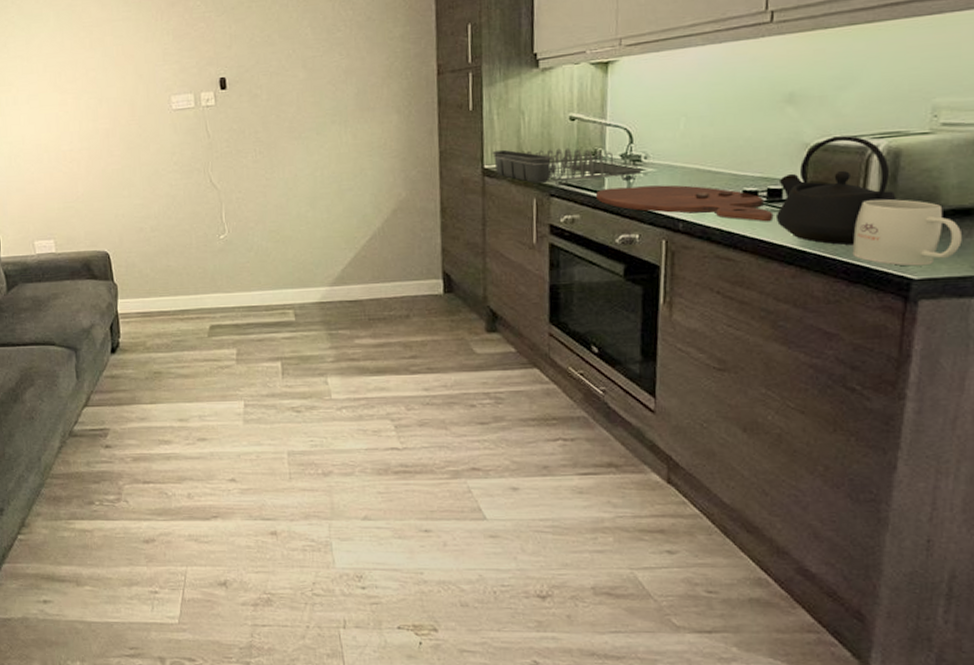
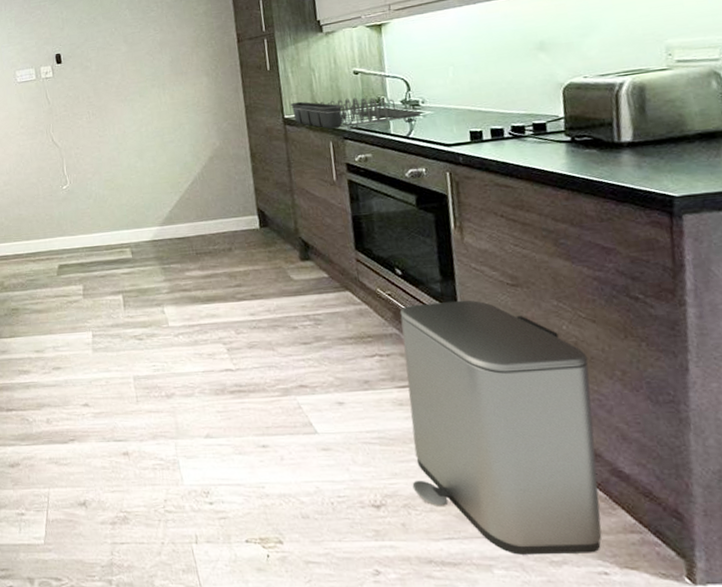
pedal bin: none [583,383,790,651] -> present [399,300,602,555]
cutting board: present [596,185,774,222] -> none [384,124,542,153]
kettle: present [775,136,897,246] -> none [541,75,648,169]
mug: present [852,198,962,267] -> none [614,127,713,186]

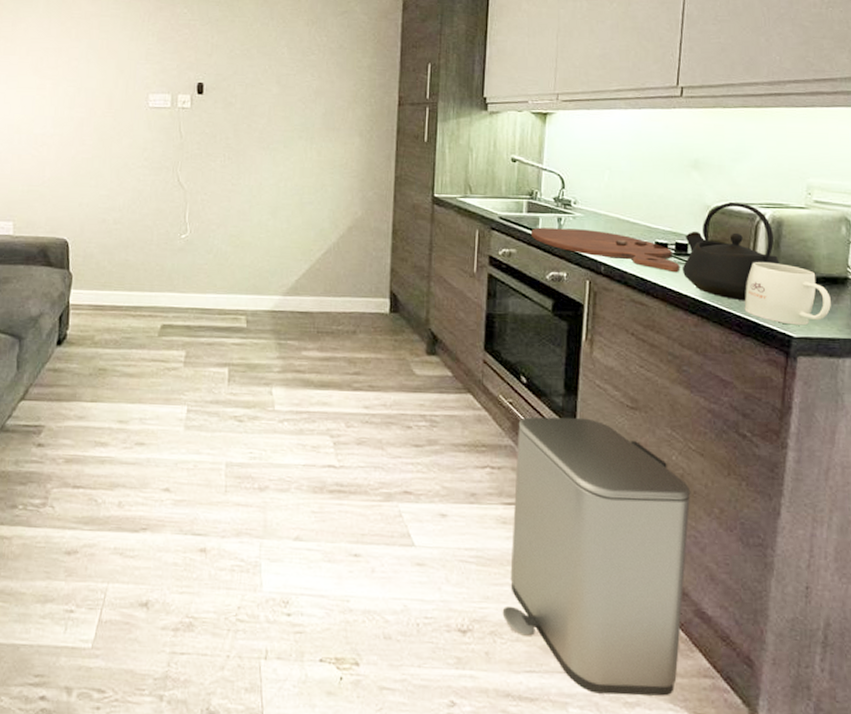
dish rack: present [290,97,421,130] -> none [442,181,572,222]
cutting board: none [384,124,542,153] -> present [531,227,680,273]
kettle: none [541,75,648,169] -> present [682,202,780,301]
mug: none [614,127,713,186] -> present [744,261,831,326]

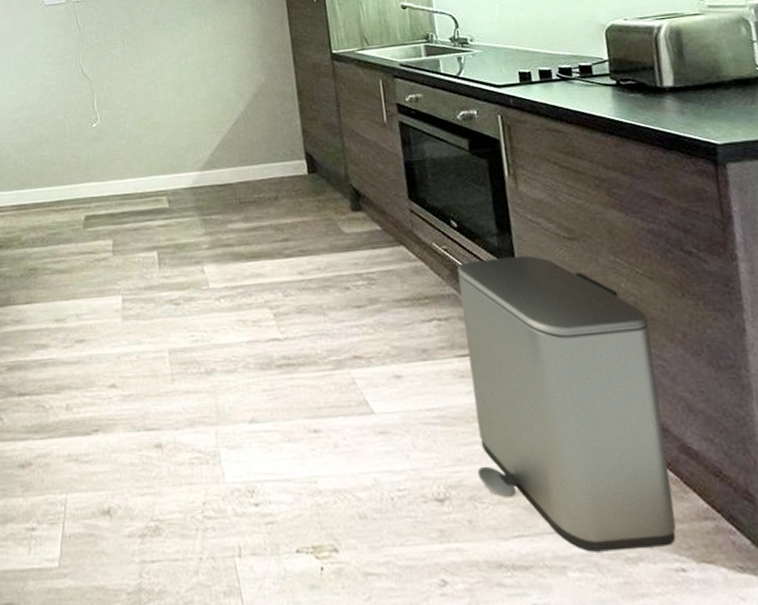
cutting board: present [531,227,680,273] -> none [434,64,589,96]
kettle: present [682,202,780,301] -> none [587,17,687,115]
mug: present [744,261,831,326] -> none [657,72,749,133]

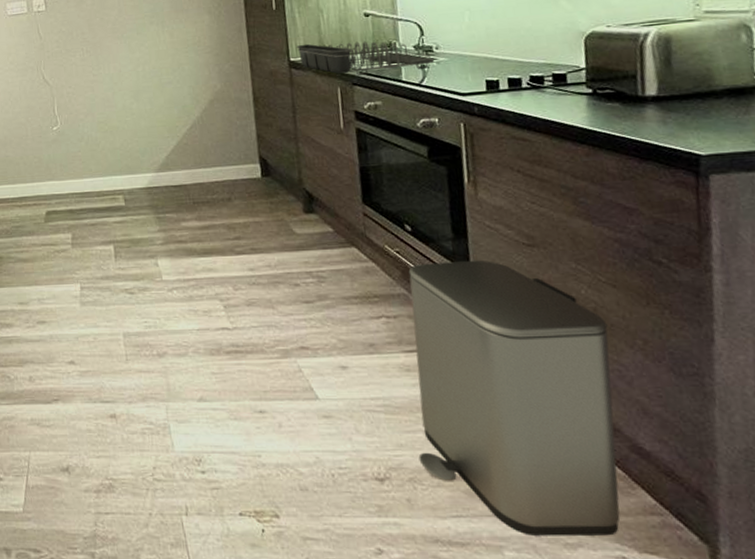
dish rack: none [338,33,470,68] -> present [296,41,435,76]

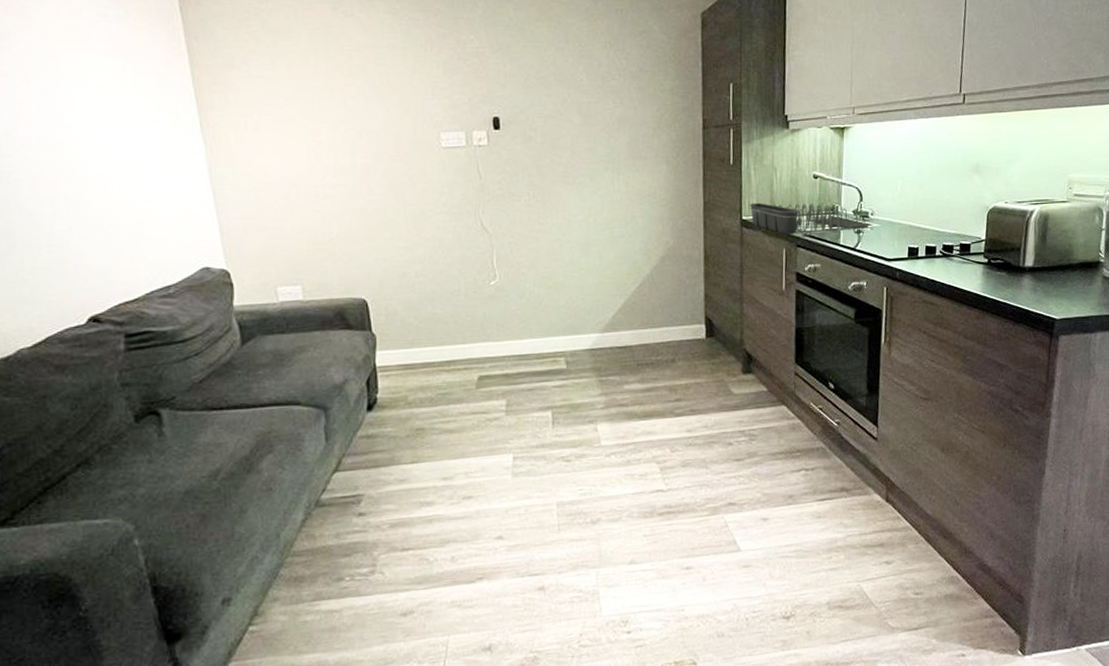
pedal bin: present [408,260,621,536] -> none [820,413,975,648]

